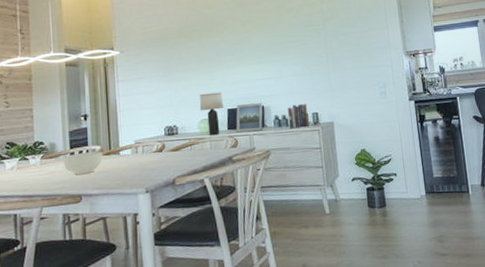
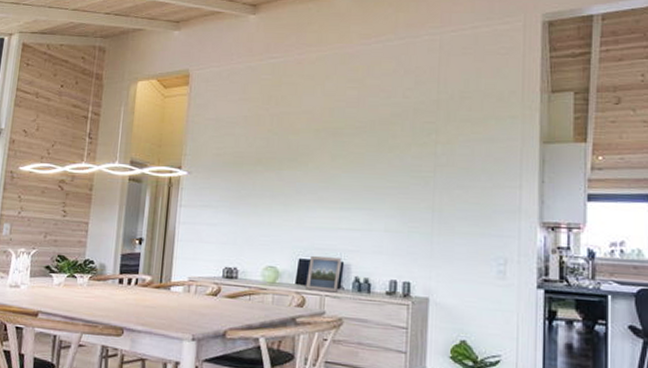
bowl: present [62,151,103,176] -> none [110,280,153,306]
table lamp: present [199,92,224,136] -> none [266,235,296,289]
books: present [287,103,309,129] -> none [370,267,398,298]

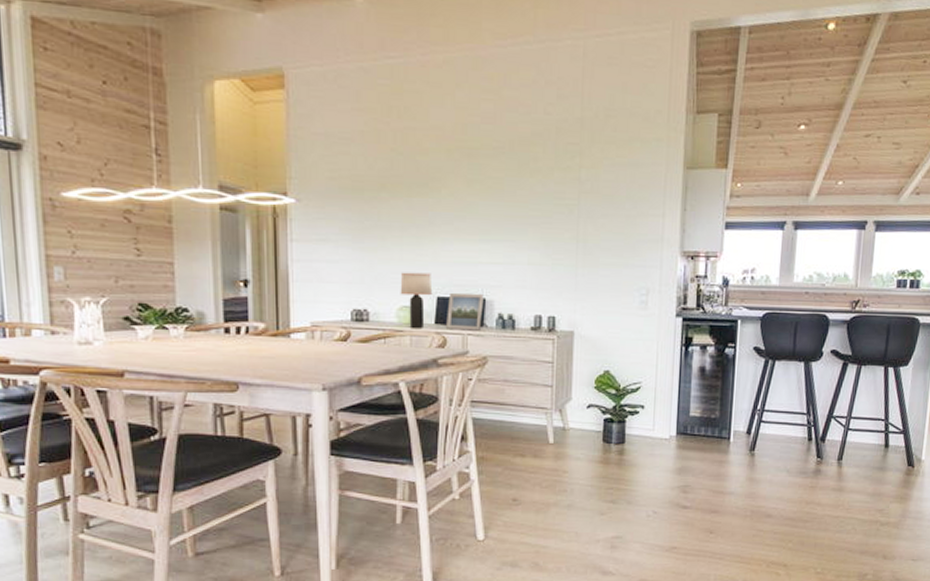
table lamp: none [266,235,296,289] -> present [400,272,433,329]

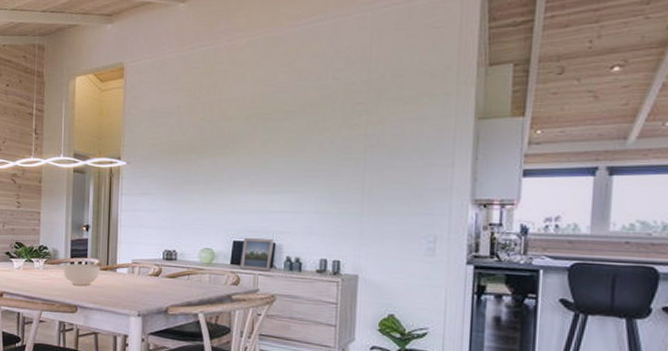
bowl: none [214,328,268,358] -> present [63,263,101,286]
table lamp: present [400,272,433,329] -> none [202,219,230,269]

